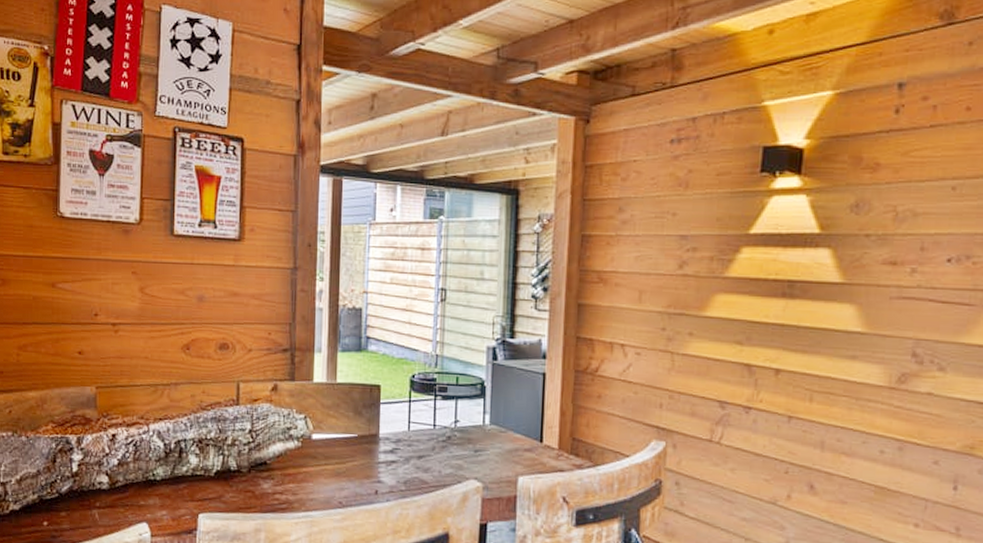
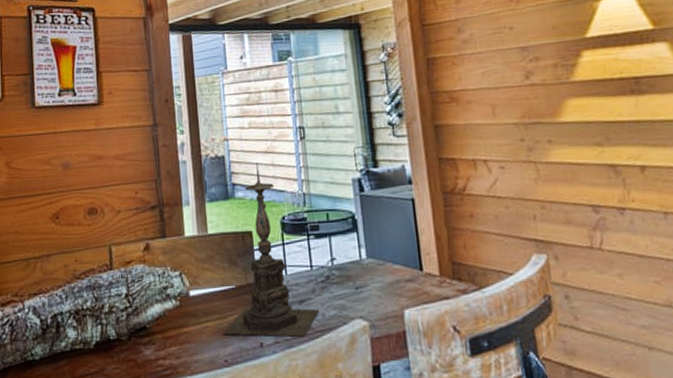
candle holder: none [340,319,436,489] -> present [222,163,319,337]

